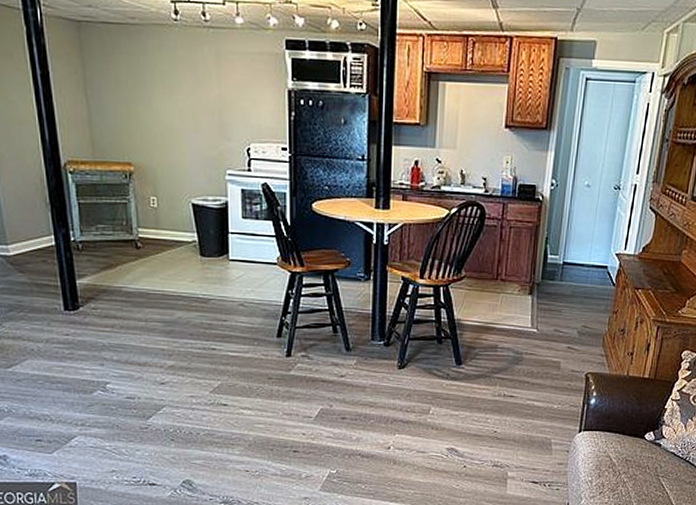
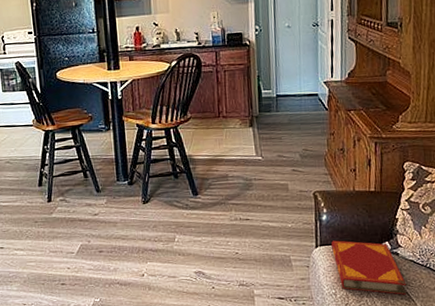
hardback book: none [594,426,663,487] -> present [331,240,407,295]

